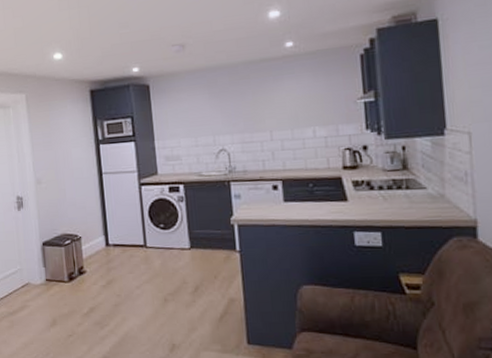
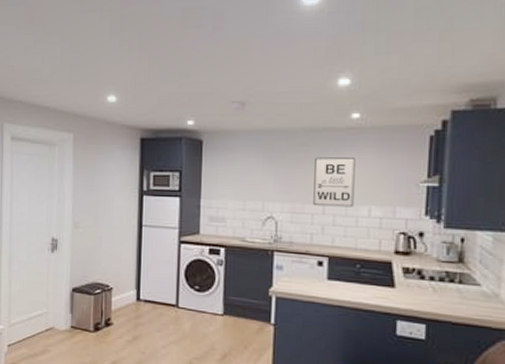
wall art: none [257,84,299,134] -> present [313,157,356,208]

